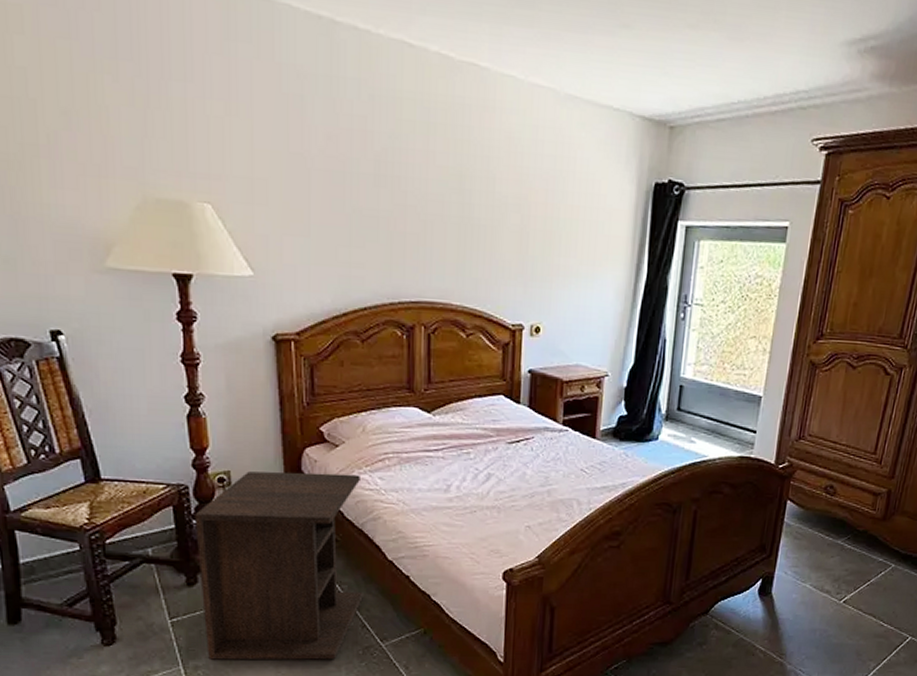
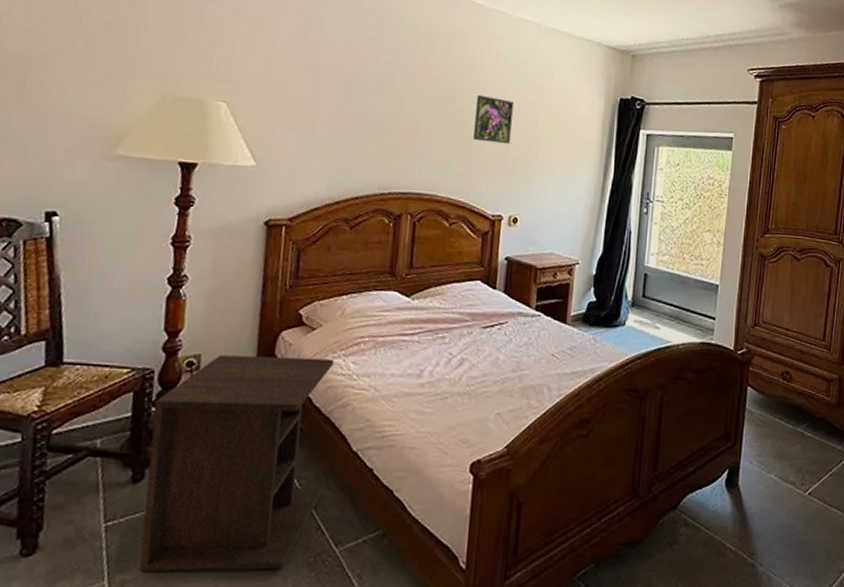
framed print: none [487,184,532,243] -> present [473,94,515,144]

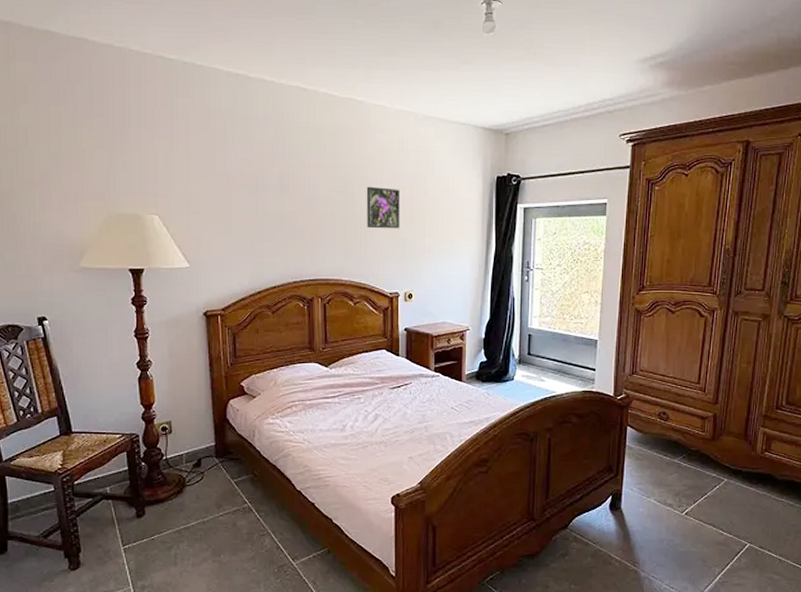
nightstand: present [139,355,334,572] -> none [143,420,277,580]

